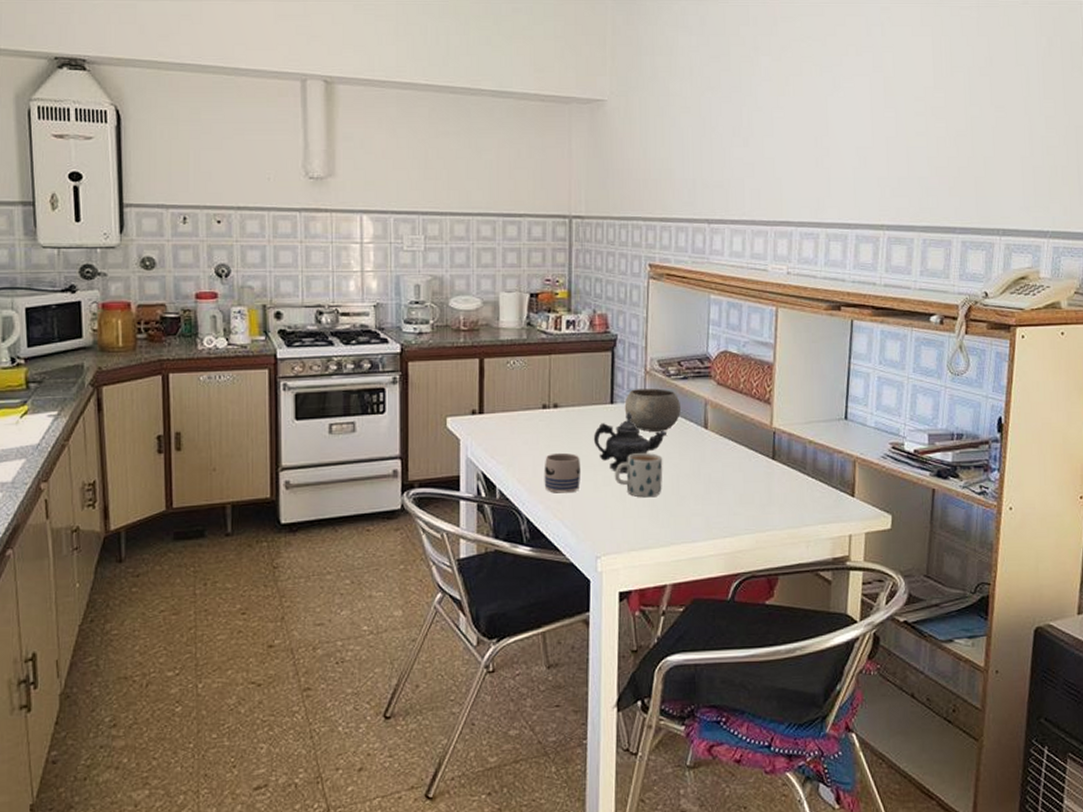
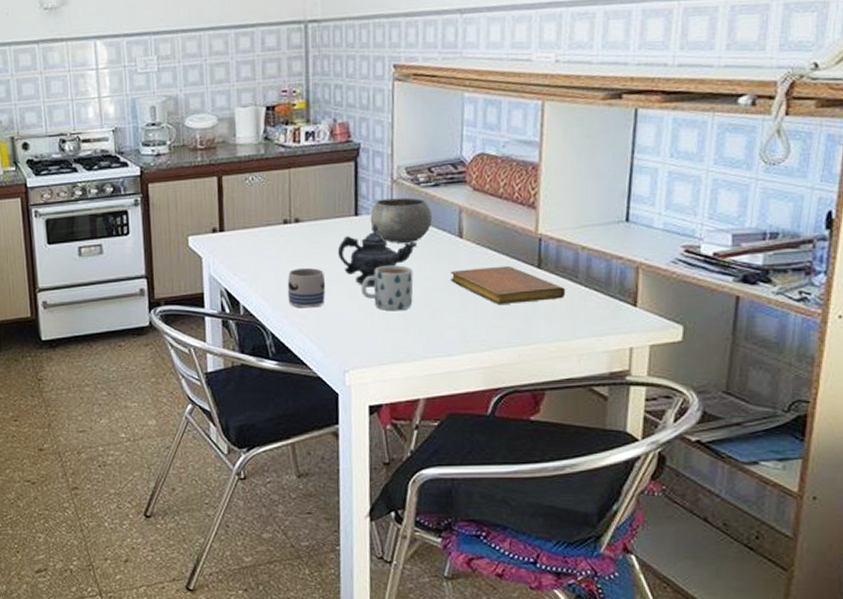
notebook: none [696,456,796,494] -> present [450,265,566,306]

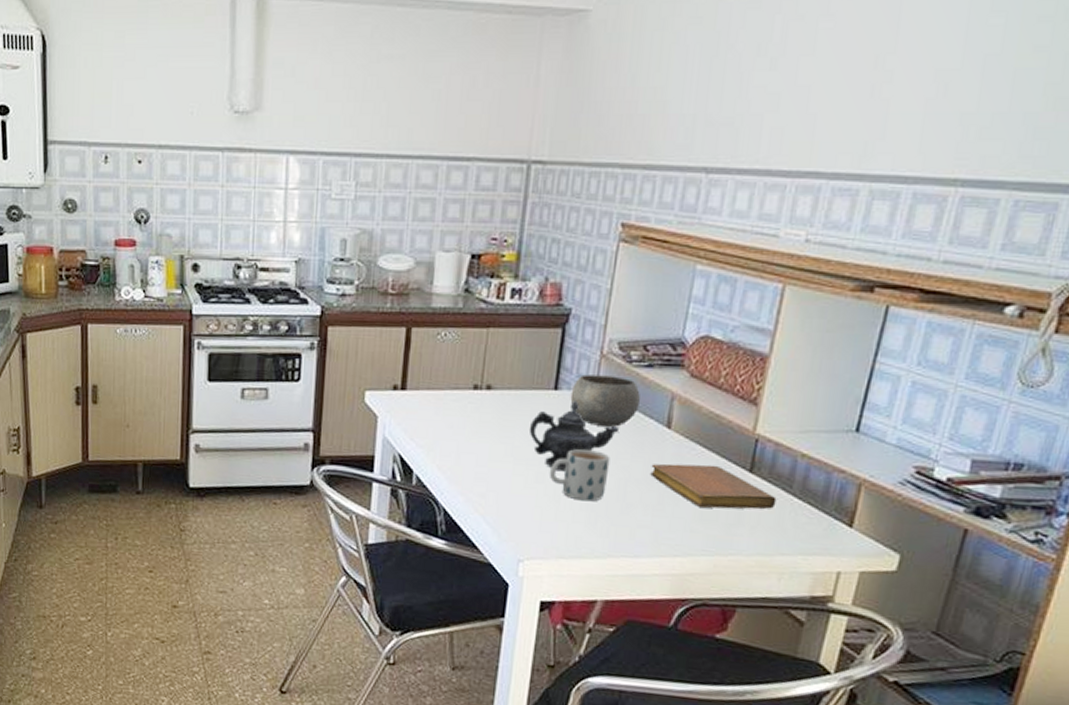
mug: present [287,267,326,308] -> none [467,440,511,487]

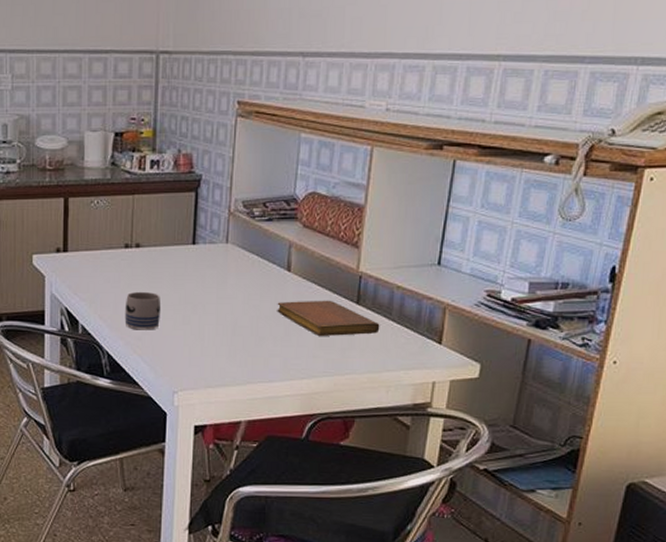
mug: none [467,440,511,487] -> present [125,291,161,330]
teapot: present [529,401,618,472] -> none [174,253,248,314]
mug: present [549,449,611,502] -> none [193,294,243,338]
bowl: present [570,374,640,427] -> none [206,230,264,273]

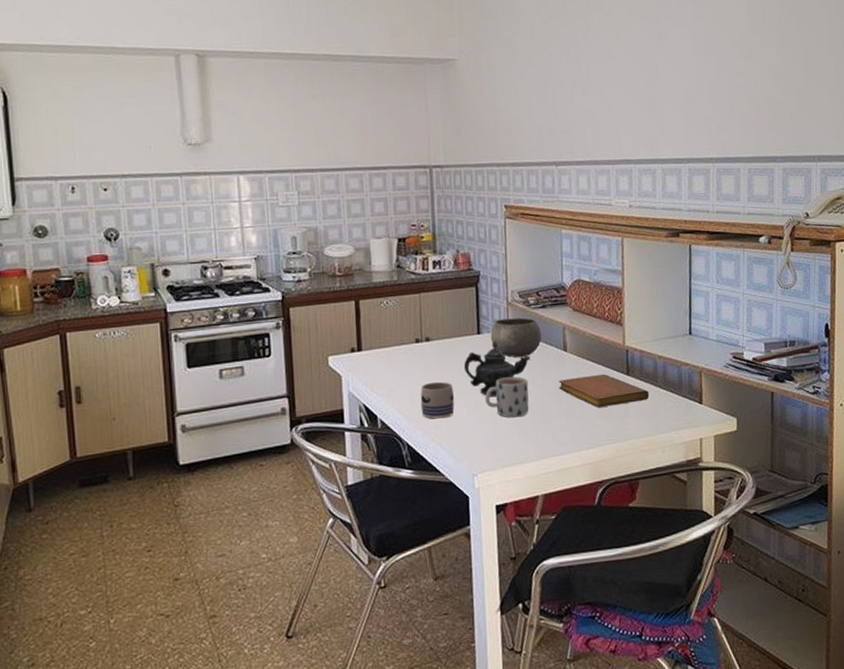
teapot: none [174,253,248,314] -> present [463,340,530,397]
mug: none [193,294,243,338] -> present [484,376,529,418]
bowl: none [206,230,264,273] -> present [490,317,542,358]

